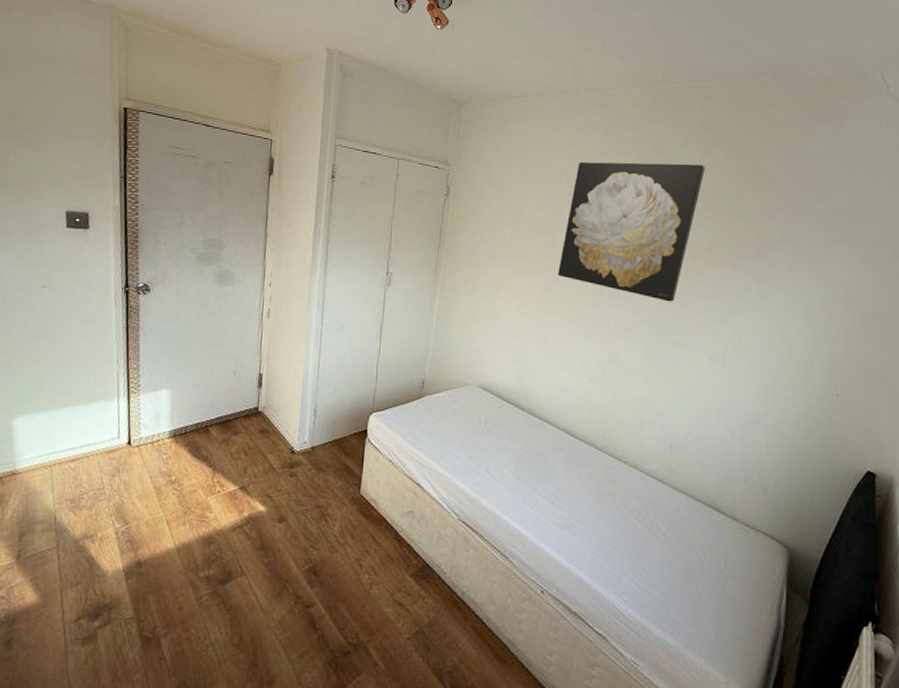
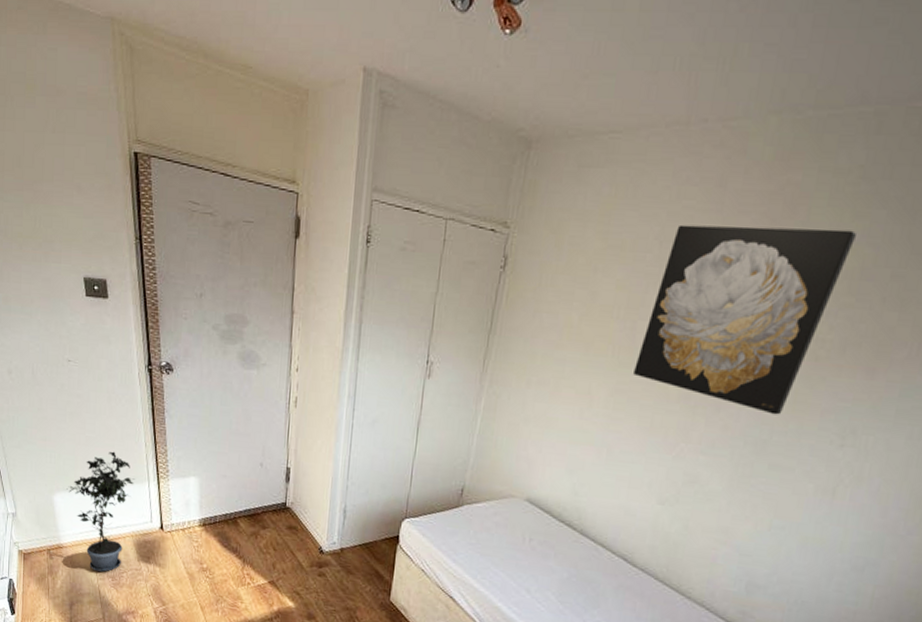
potted plant: none [28,370,104,495] -> present [67,451,135,572]

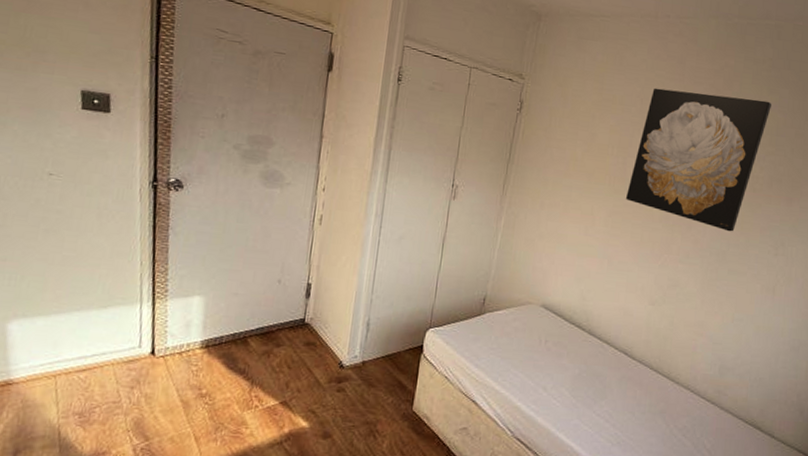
potted plant: present [67,451,135,572] -> none [28,271,123,409]

